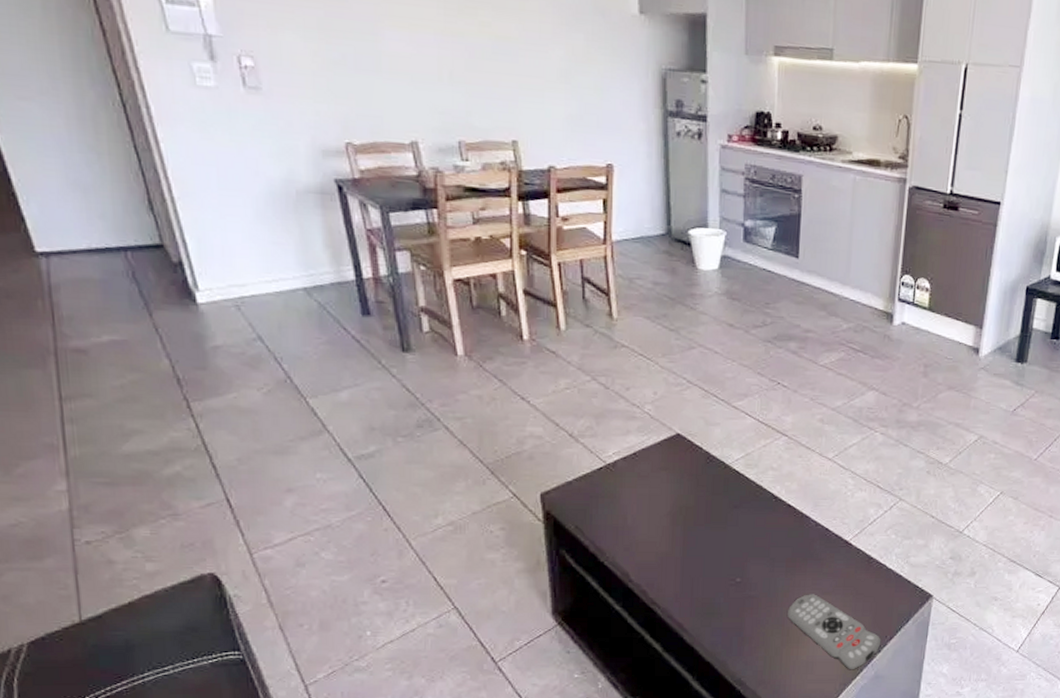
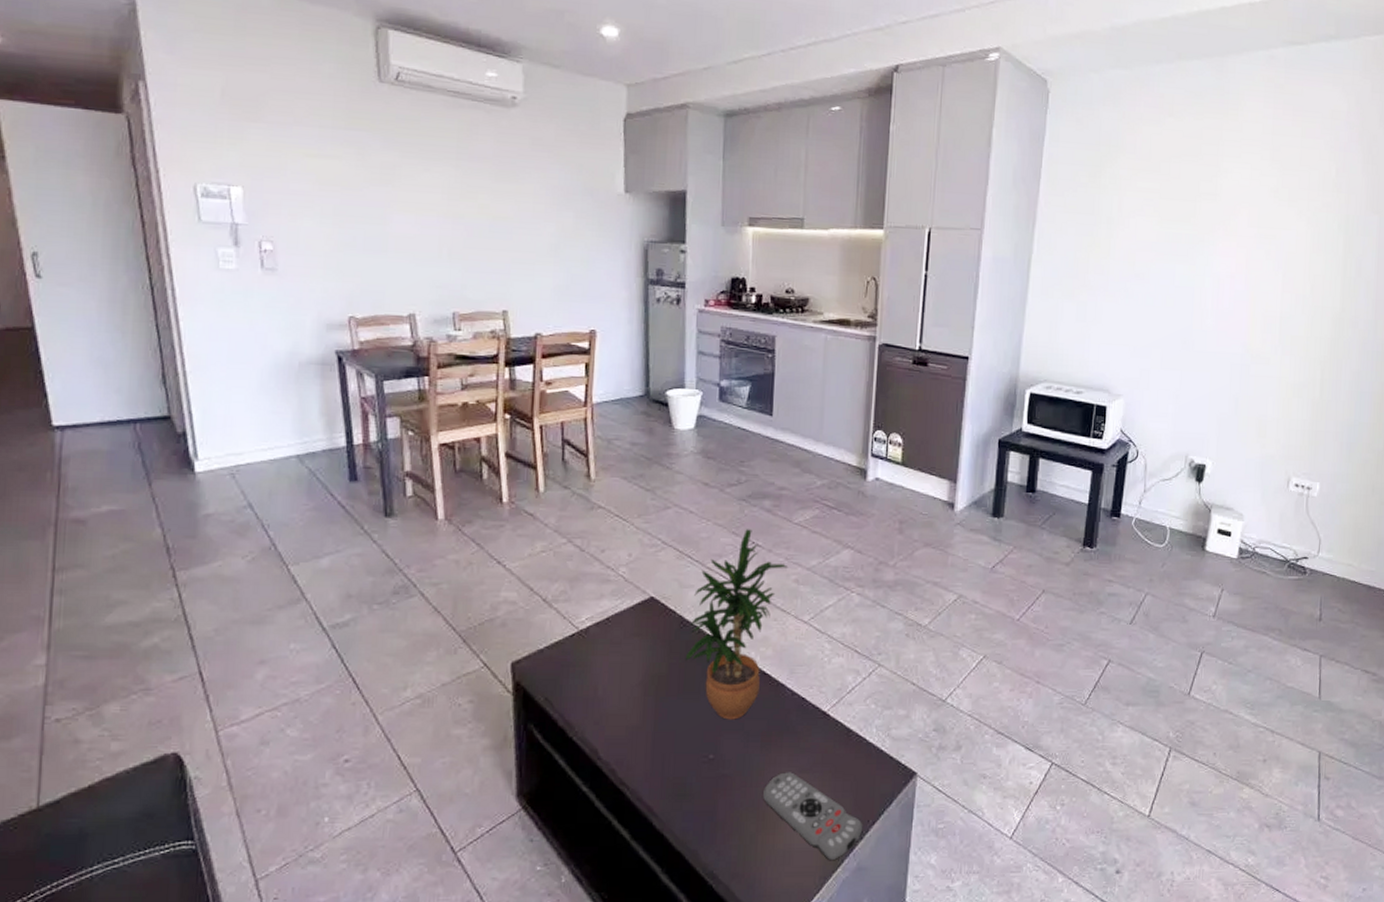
potted plant: none [712,370,814,547] -> present [685,529,788,720]

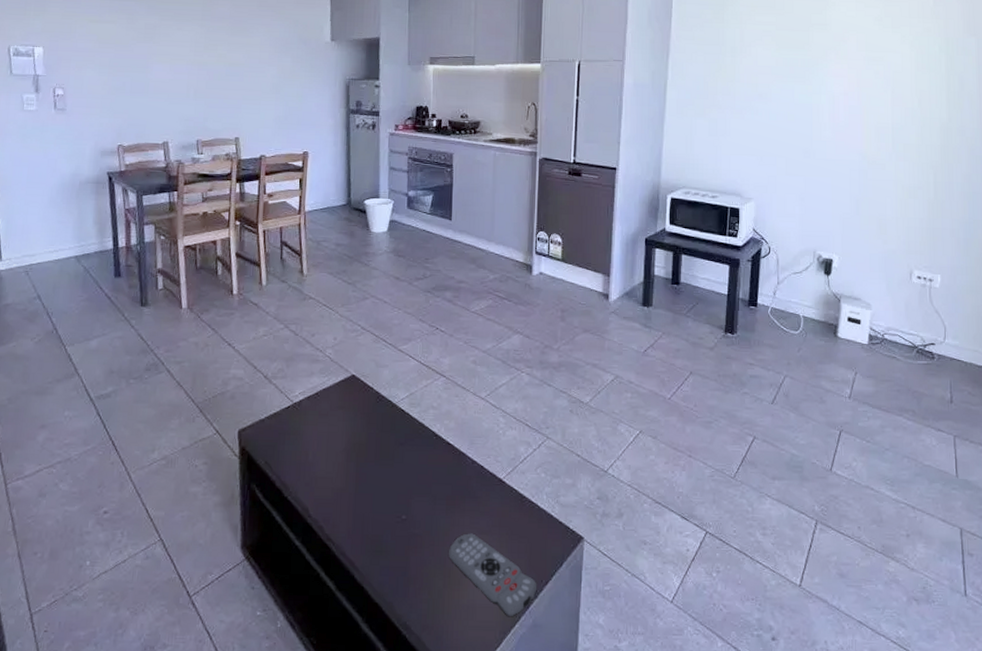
potted plant: present [685,529,788,720] -> none [381,317,467,485]

